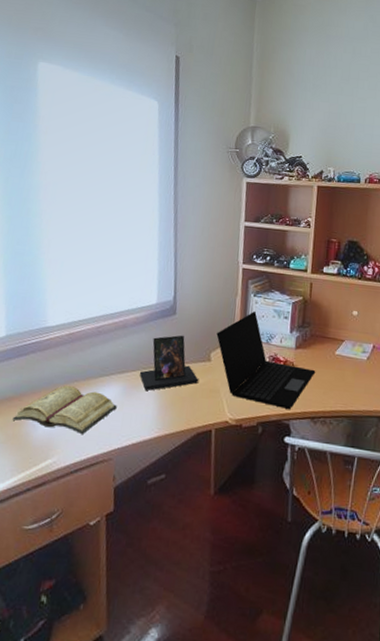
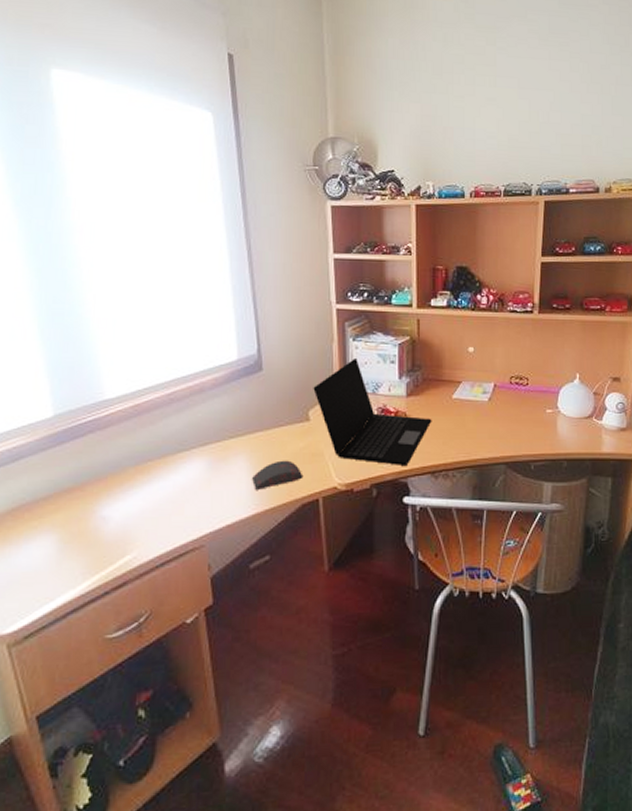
diary: present [12,385,117,434] -> none [76,466,203,521]
photo frame: present [139,335,199,391] -> none [225,393,298,462]
computer mouse: none [157,392,201,416] -> present [252,460,304,490]

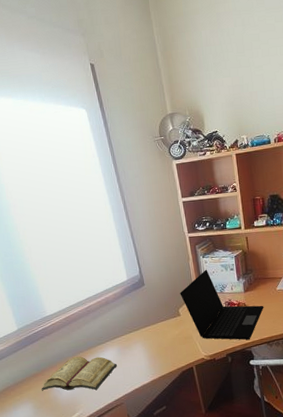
diary: none [76,466,203,521] -> present [41,356,117,391]
computer mouse: present [252,460,304,490] -> none [148,343,181,365]

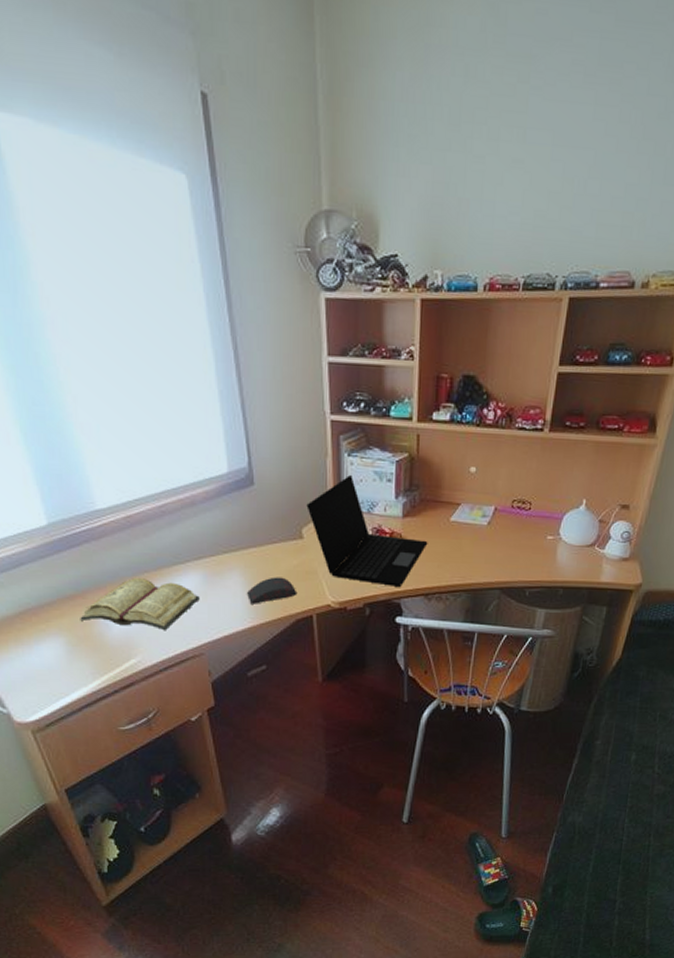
computer mouse: none [148,343,181,365] -> present [247,577,298,604]

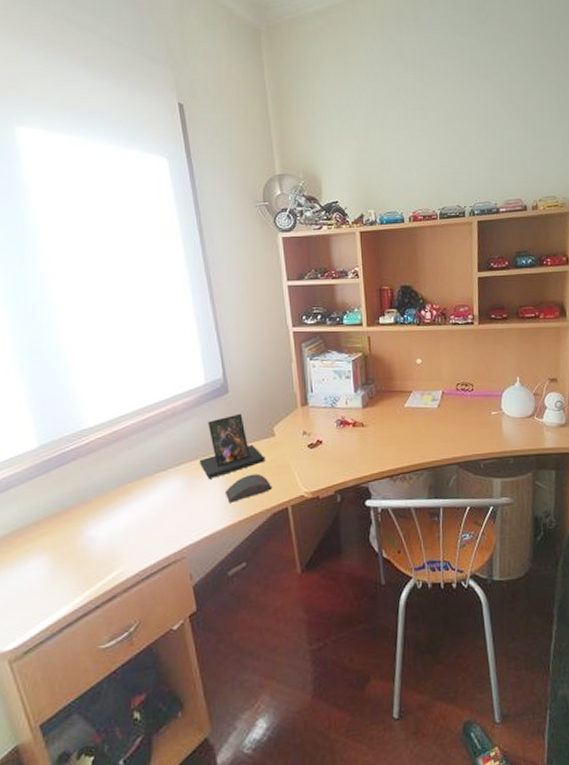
diary: present [80,577,200,630] -> none [64,488,181,538]
photo frame: none [219,509,292,577] -> present [199,413,266,479]
laptop: present [306,474,428,587] -> none [276,375,388,472]

